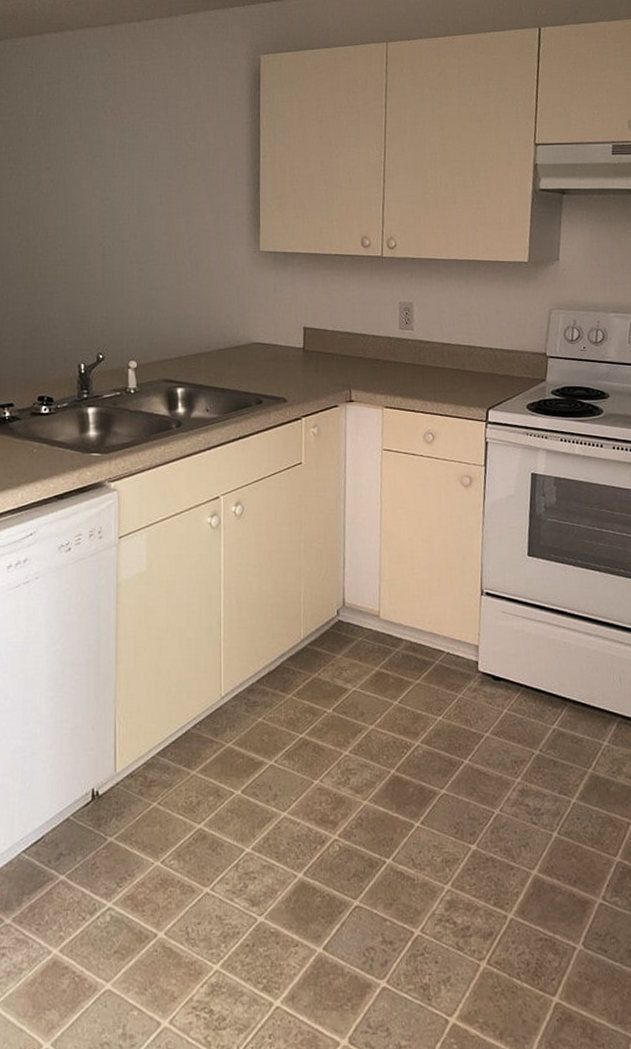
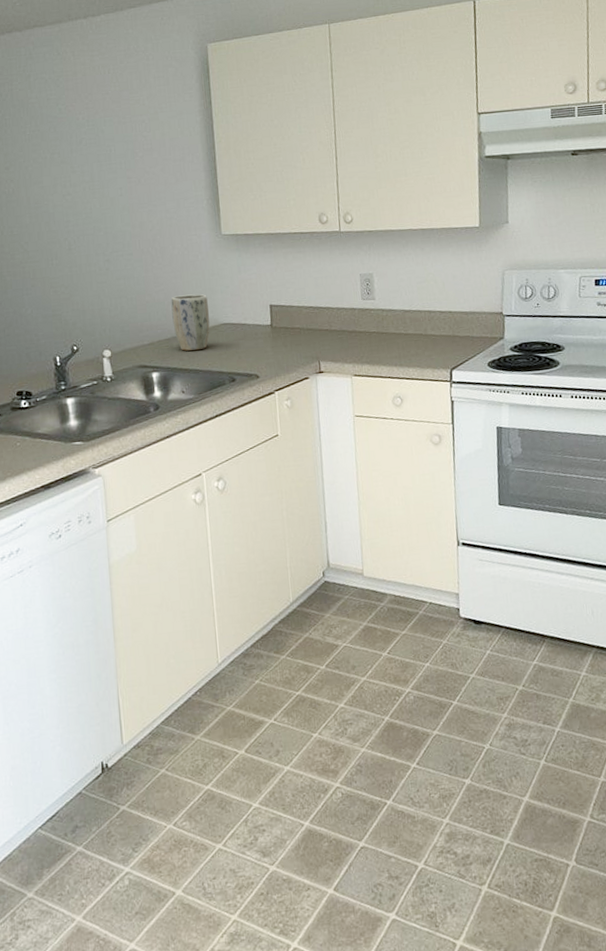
plant pot: none [202,310,240,368] -> present [171,294,210,351]

